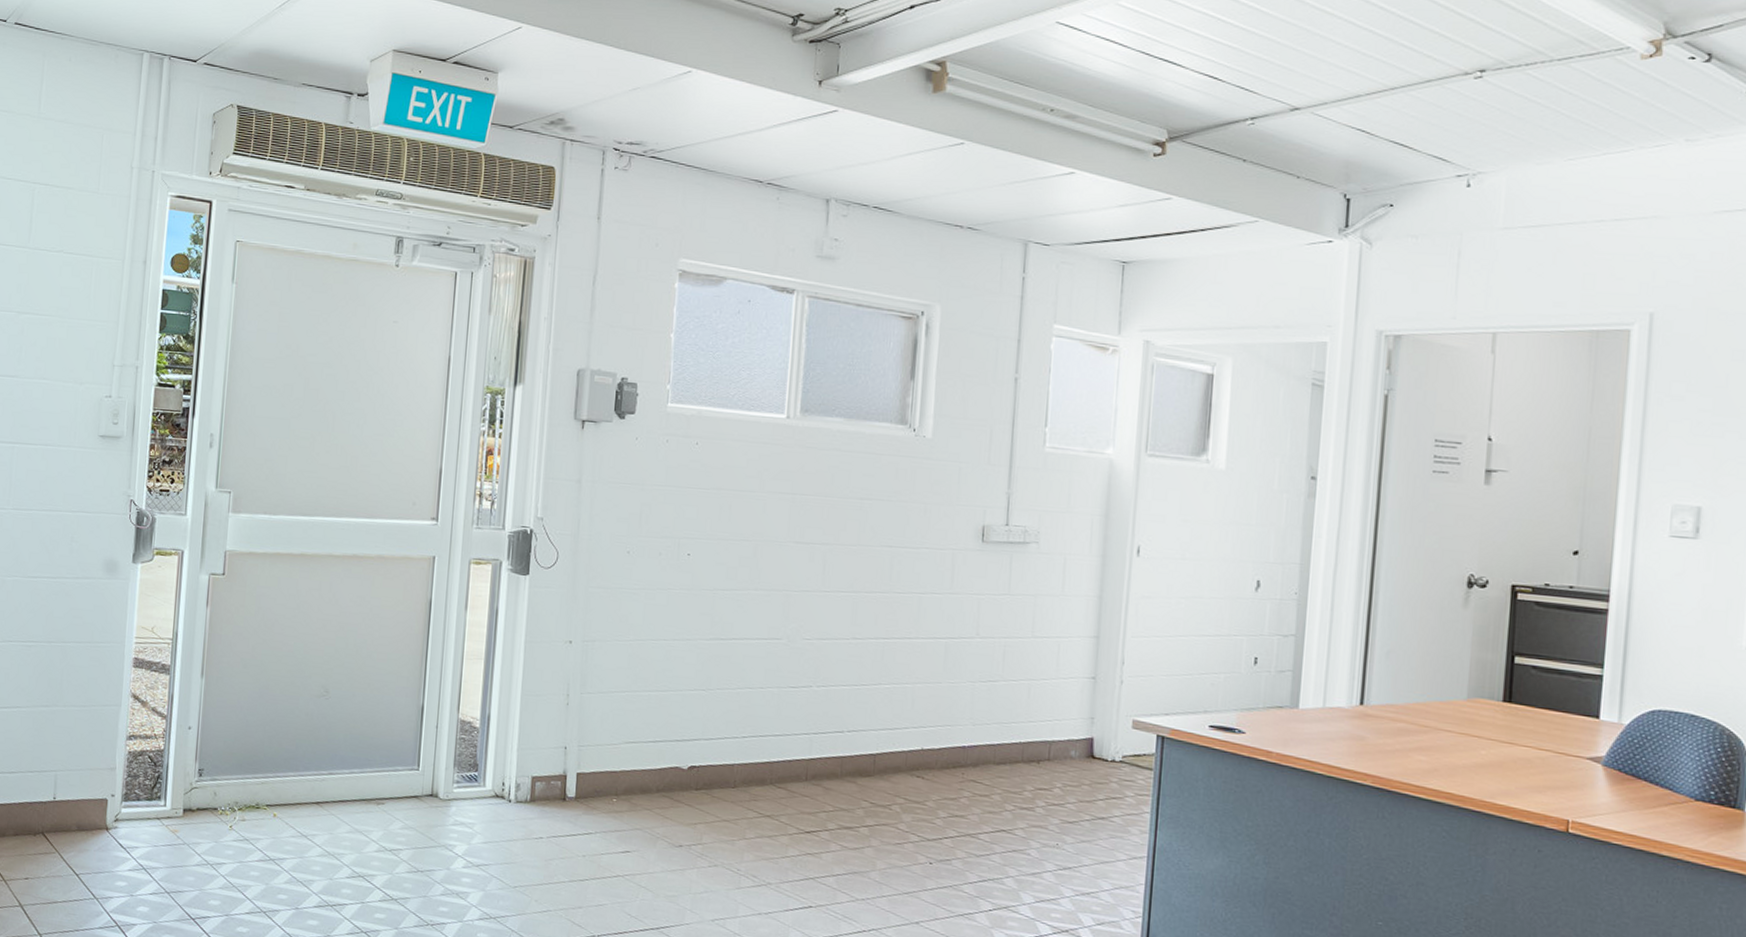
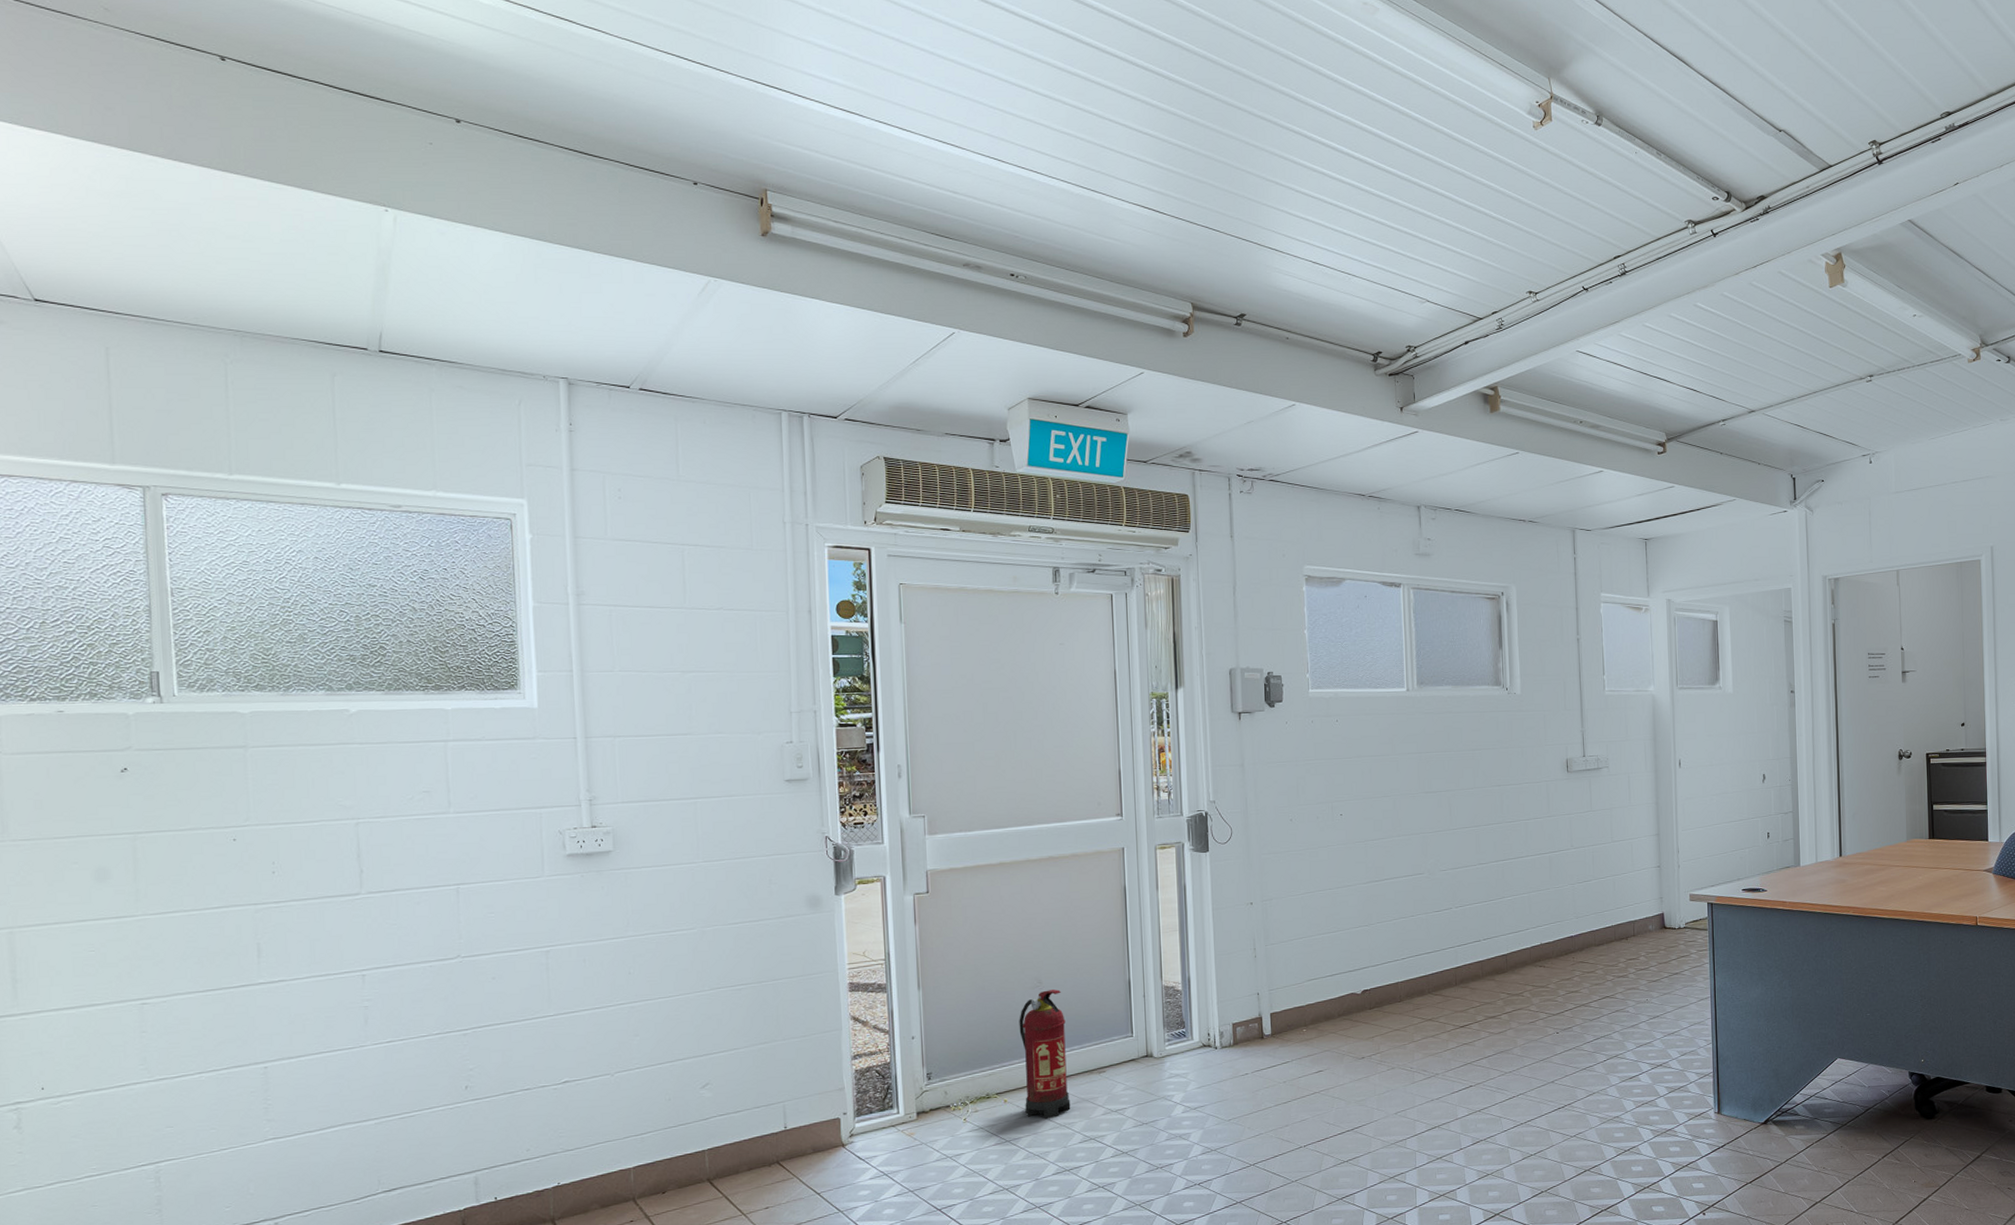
fire extinguisher: none [294,701,349,844] -> present [1019,989,1071,1118]

